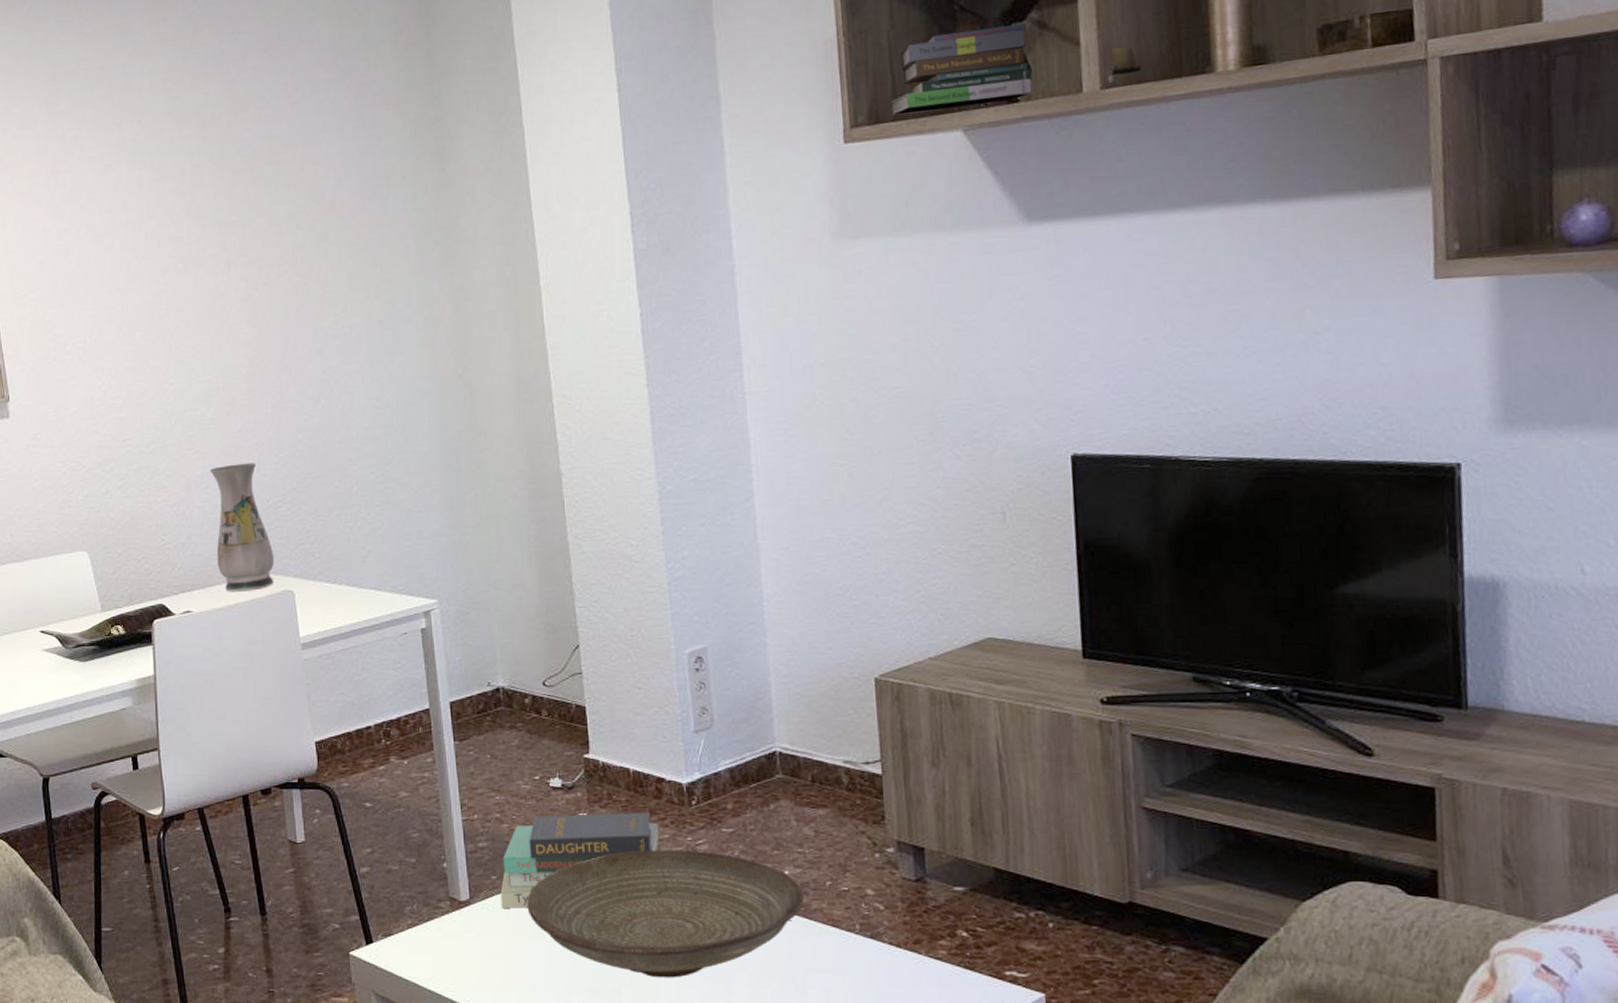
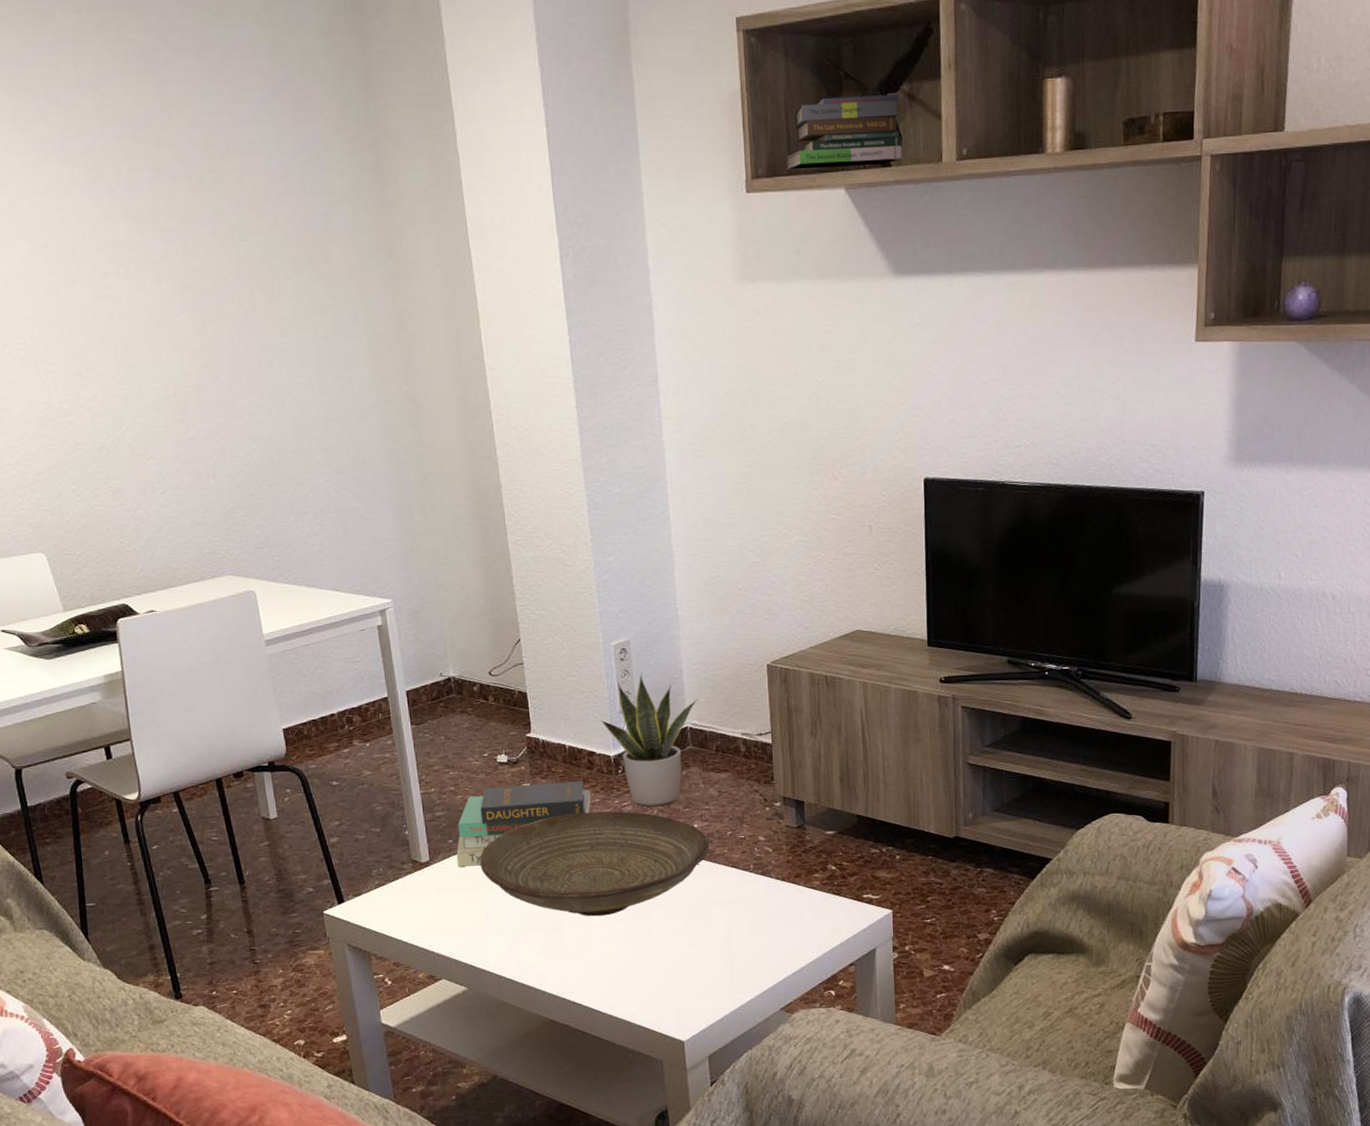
vase: present [209,462,275,592] -> none [165,469,236,593]
potted plant: none [671,687,790,846] -> present [601,674,698,807]
candle: present [1111,45,1142,76] -> none [965,123,990,149]

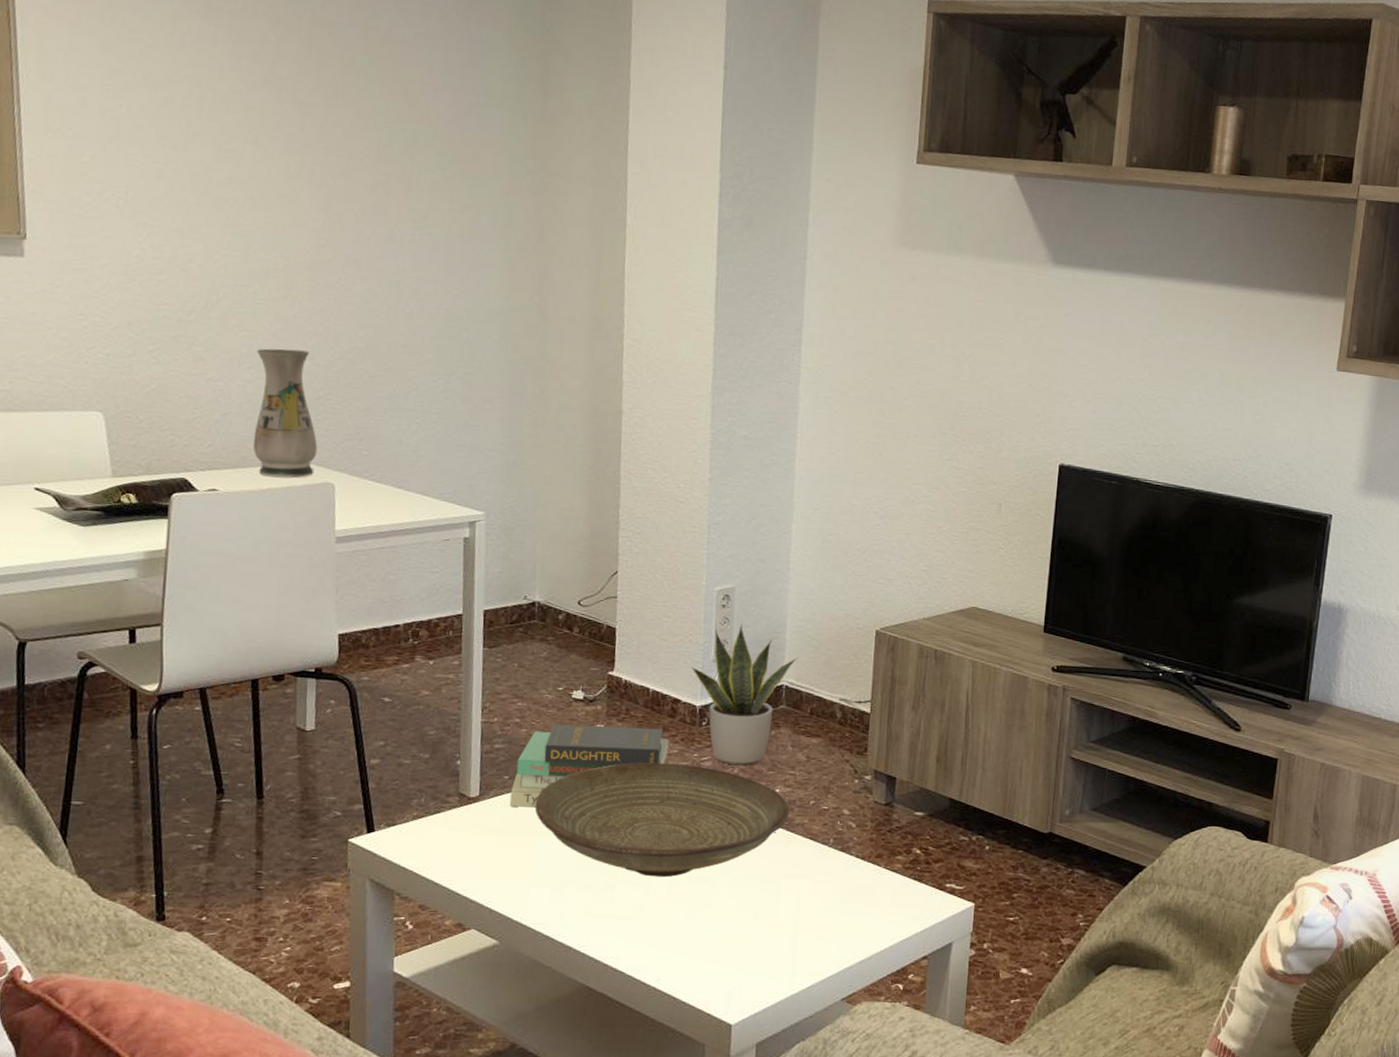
vase: none [165,469,236,593] -> present [253,348,318,479]
books: present [786,95,903,170] -> none [960,88,1077,159]

